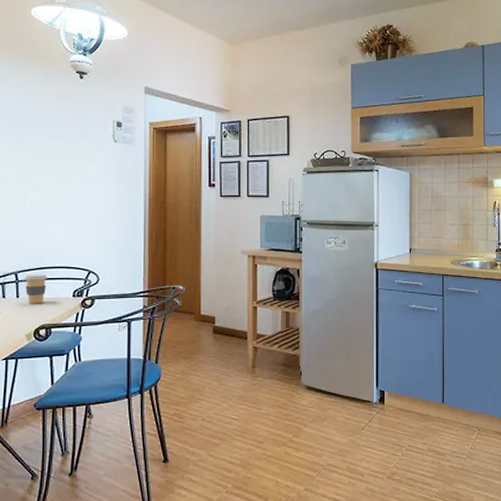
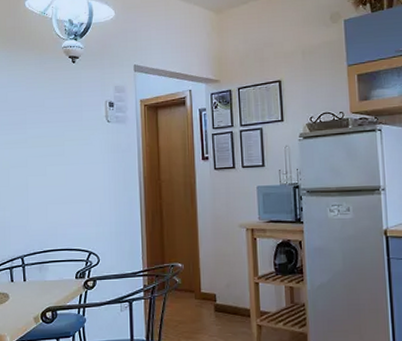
coffee cup: present [23,274,47,304] -> none [29,257,51,287]

